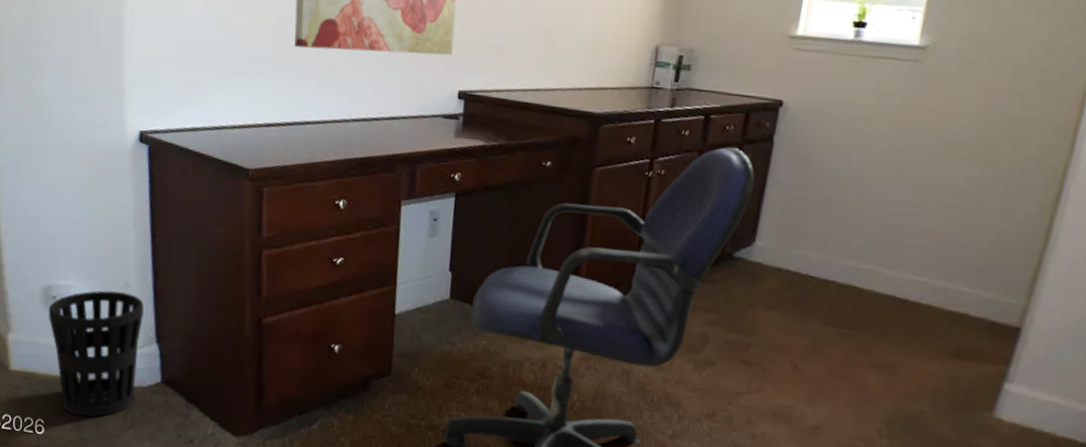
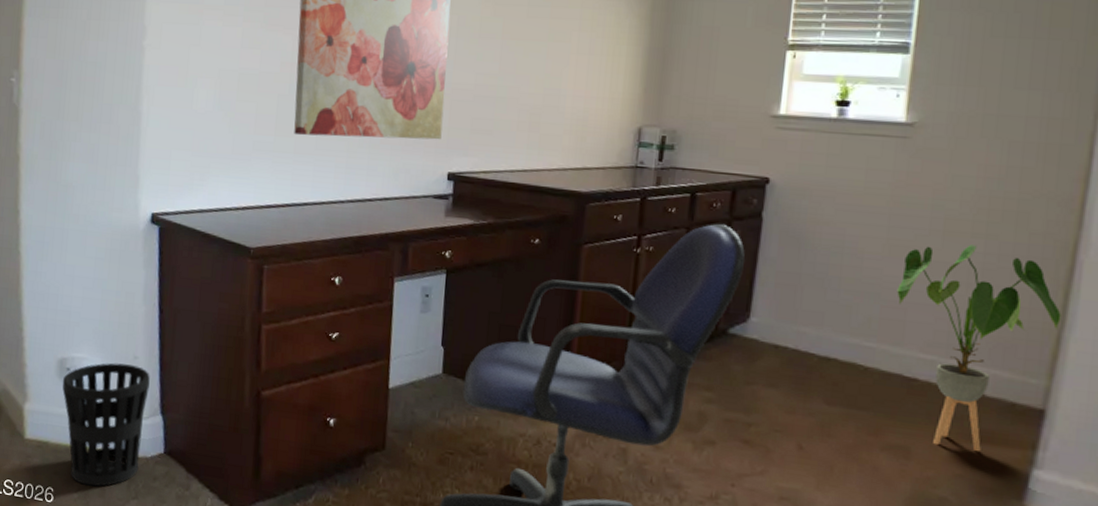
house plant: none [896,170,1045,368] -> present [897,245,1061,452]

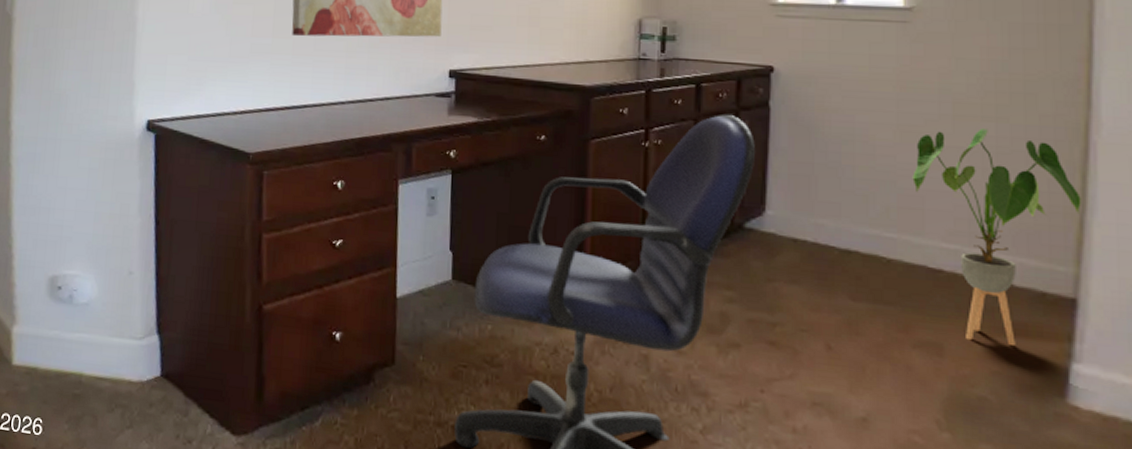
wastebasket: present [62,362,150,487] -> none [53,279,146,416]

